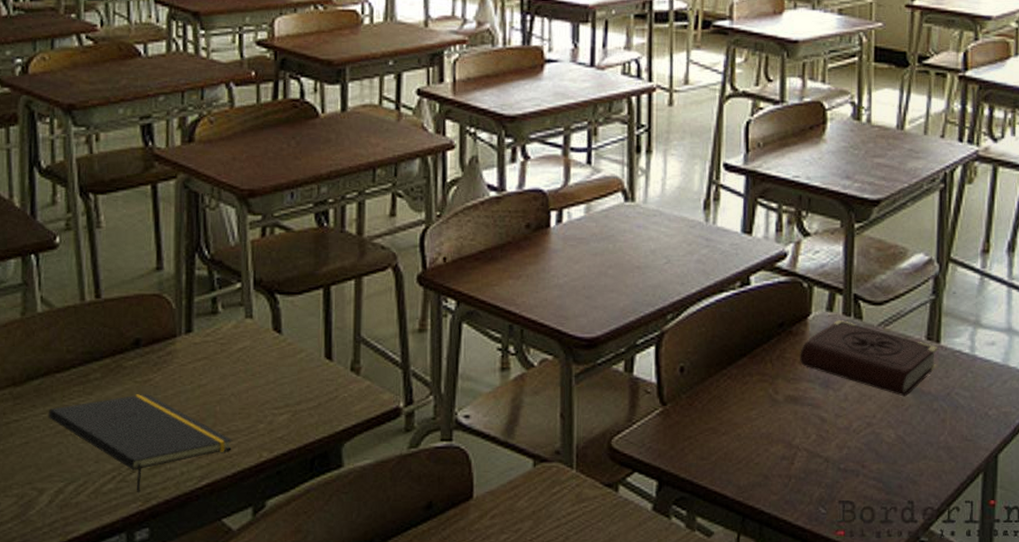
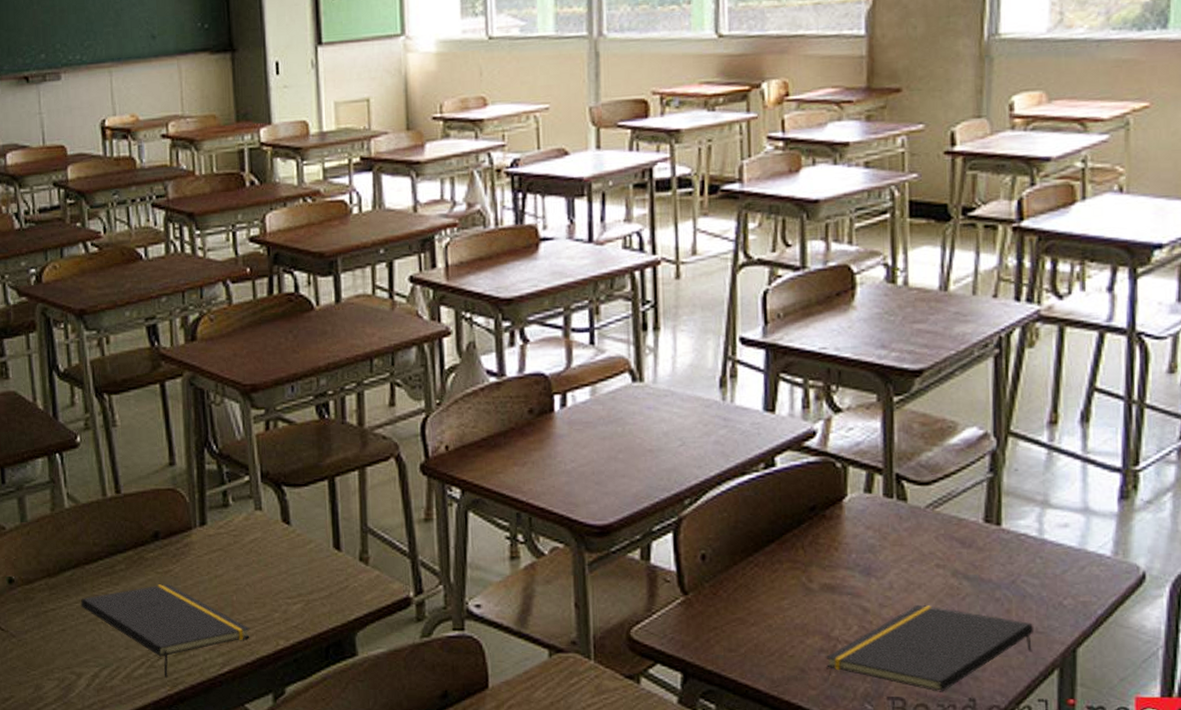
notepad: none [787,414,963,496] -> present [826,604,1033,692]
book: present [800,319,939,397] -> none [835,501,999,585]

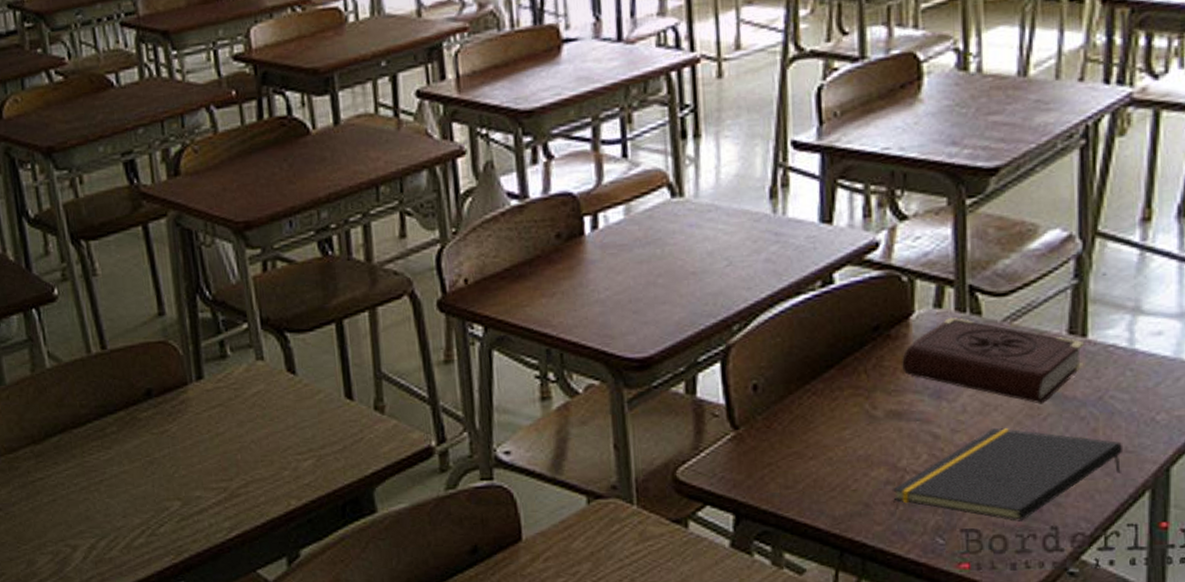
notepad: present [80,583,251,678] -> none [70,444,259,546]
book: none [835,501,999,585] -> present [902,317,1085,404]

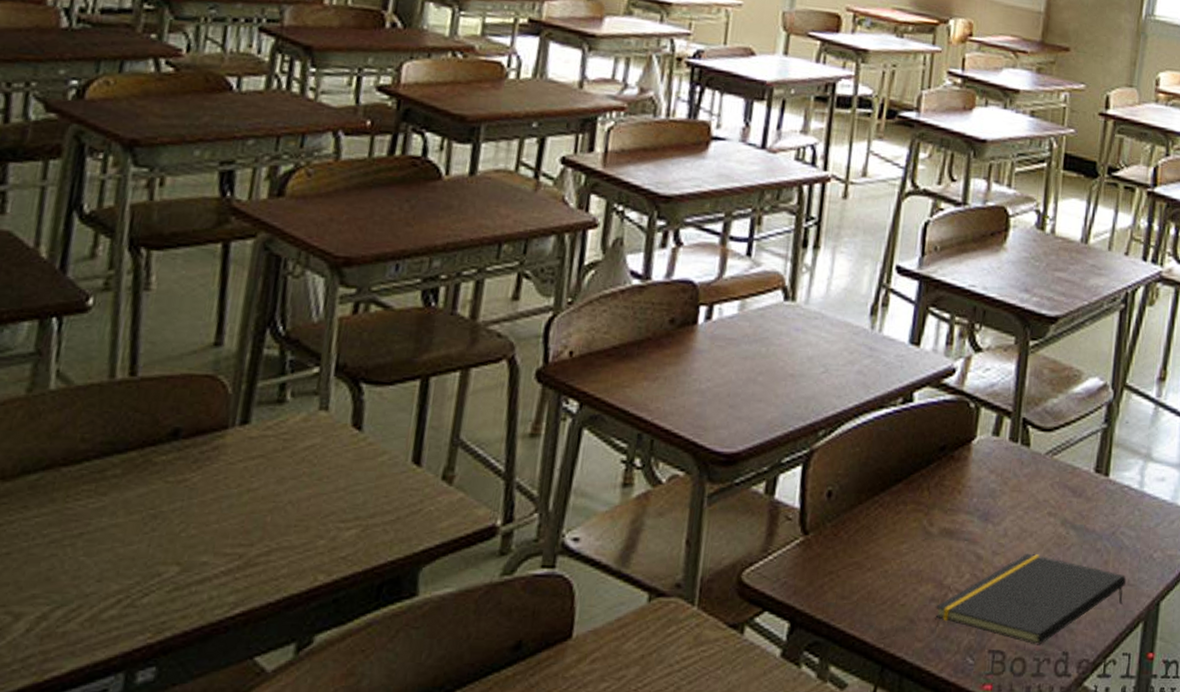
book: present [902,317,1085,404] -> none [959,445,1107,534]

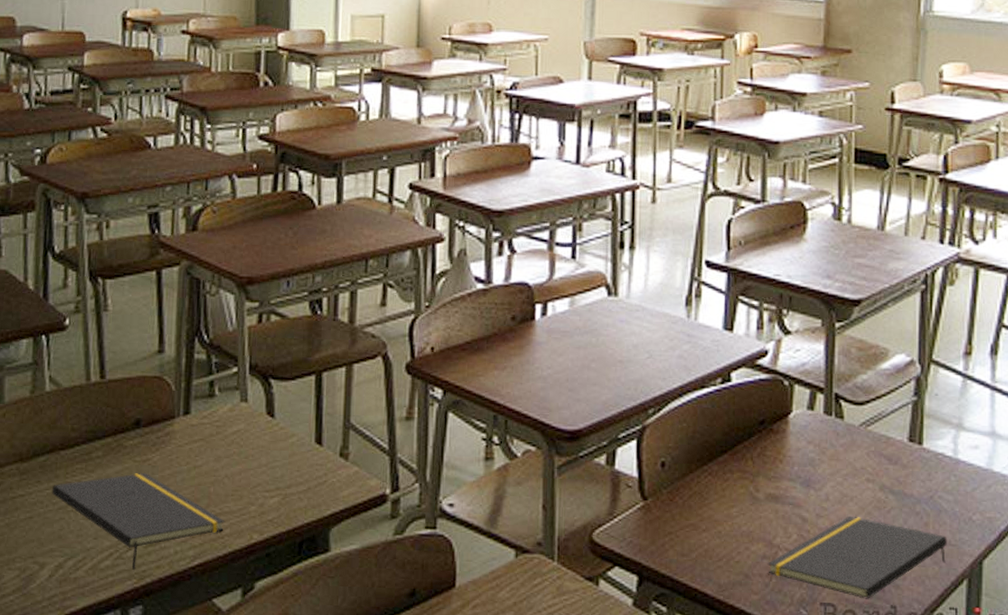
notepad: none [41,496,283,621] -> present [51,472,225,570]

